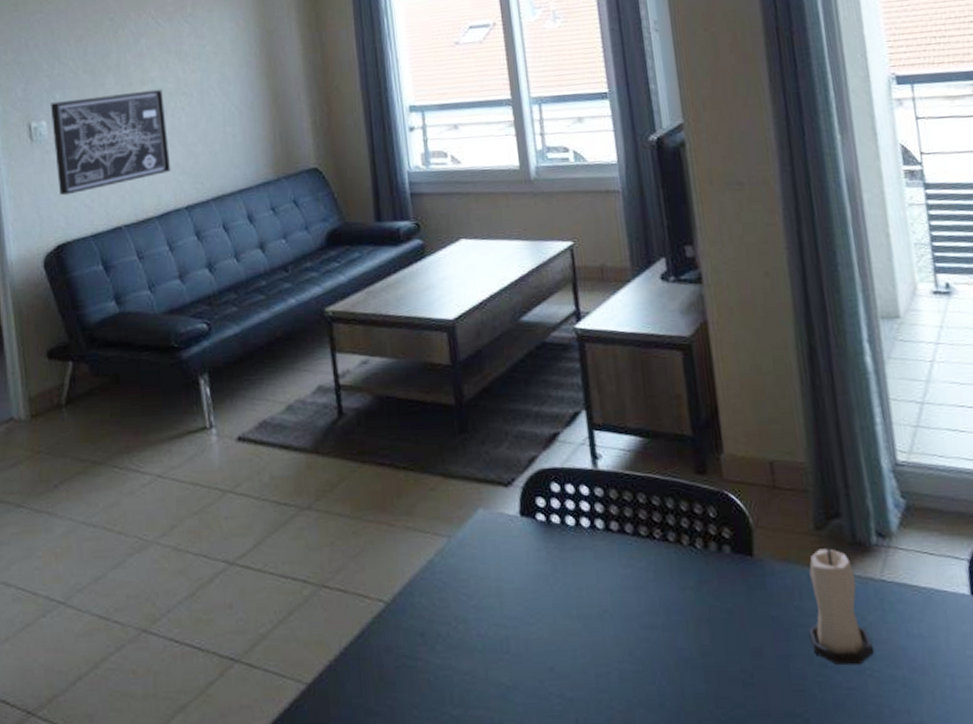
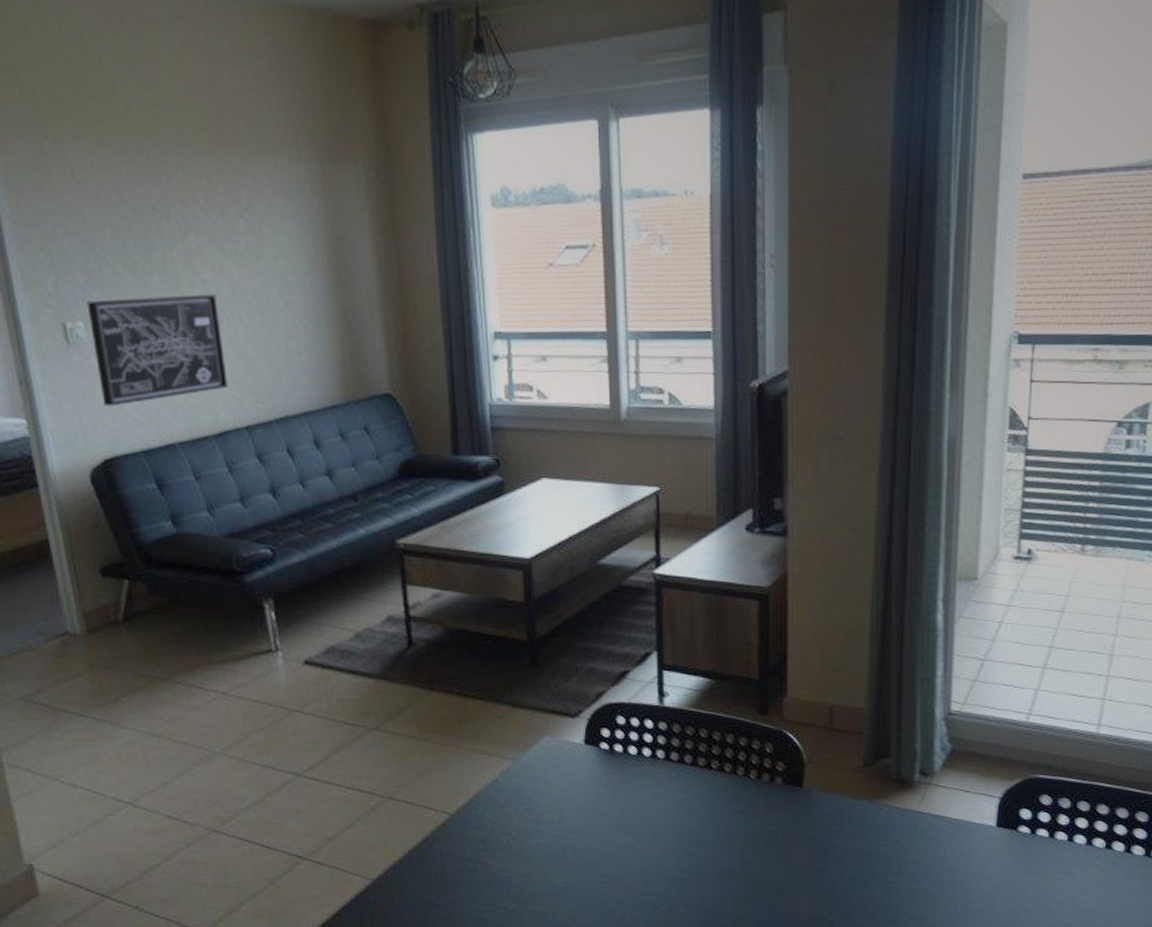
candle: present [808,548,874,666] -> none [844,783,901,880]

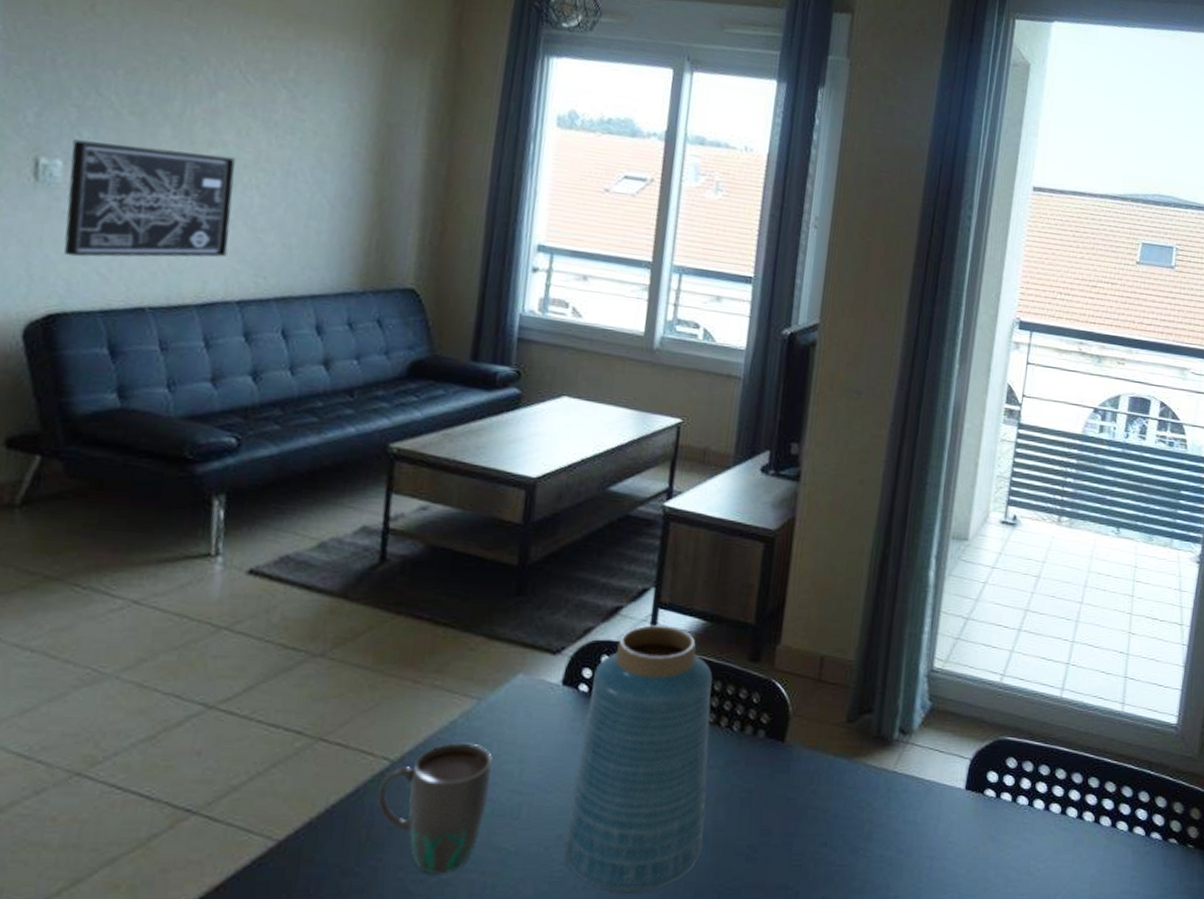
mug: none [443,797,537,906] -> present [376,742,493,874]
vase: none [609,686,735,922] -> present [564,625,713,893]

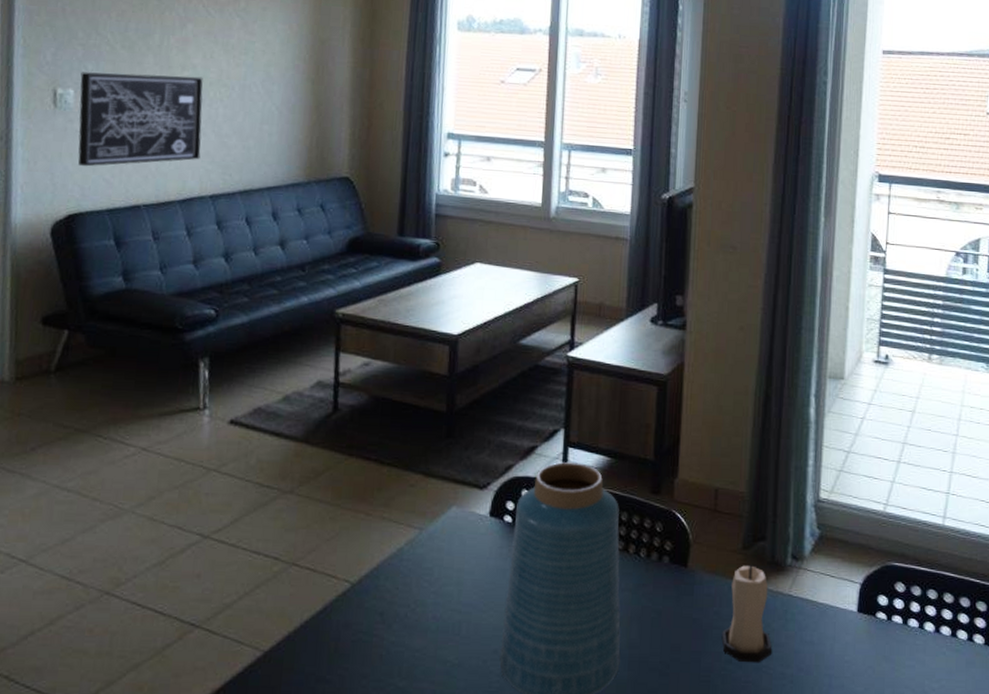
mug: present [376,742,493,874] -> none [341,567,436,683]
candle: none [817,740,872,846] -> present [721,565,773,663]

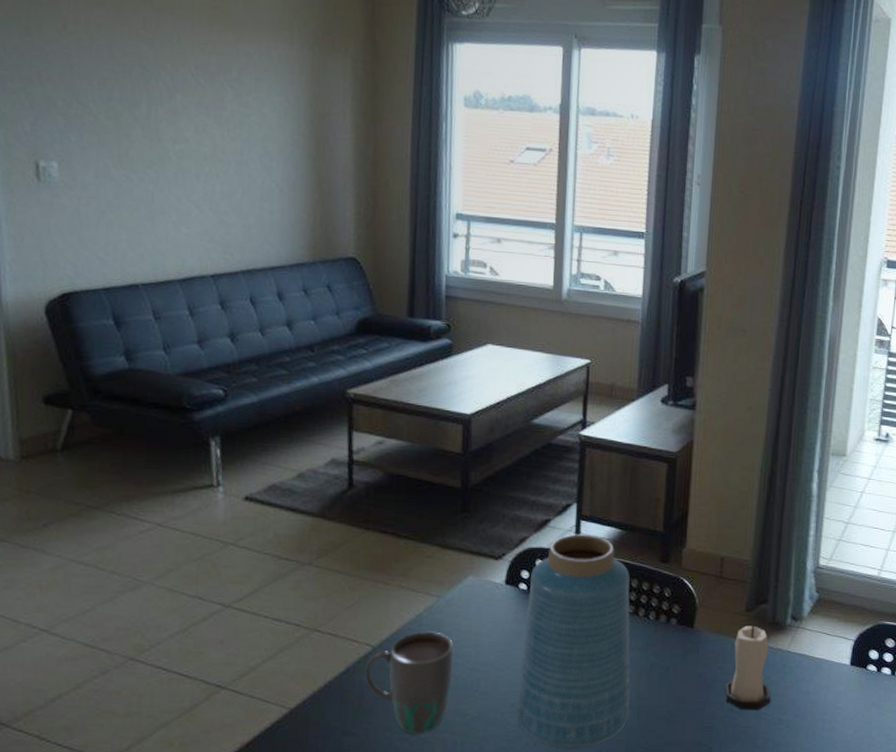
wall art: present [78,72,203,167] -> none [63,143,199,244]
mug: none [341,567,436,683] -> present [363,631,454,734]

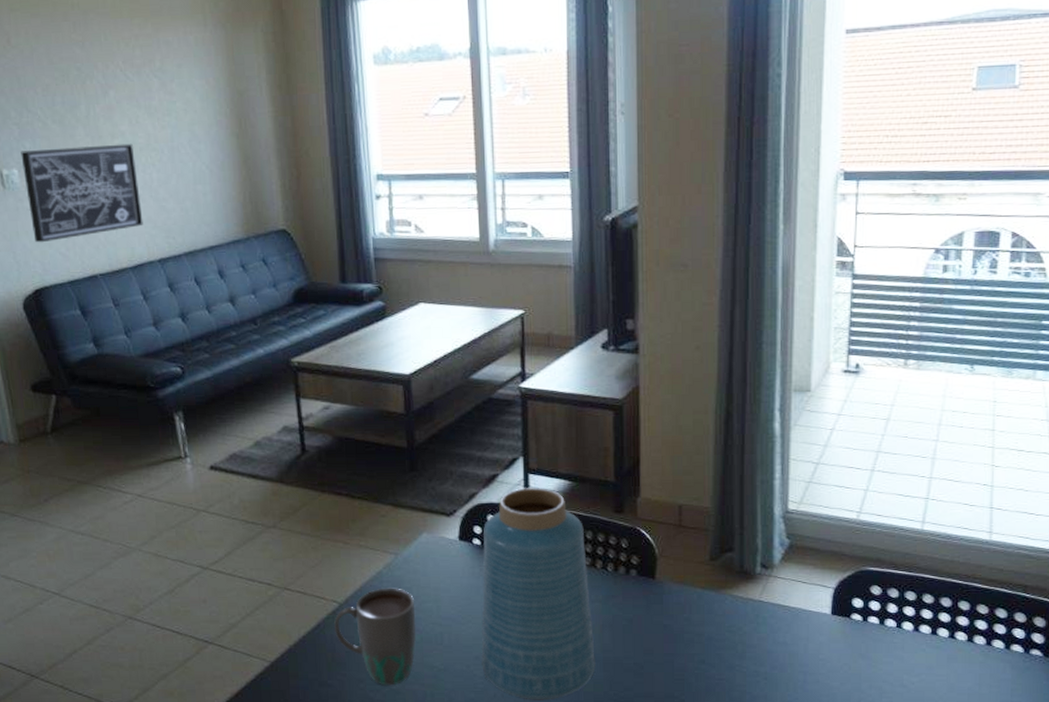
wall art: none [63,143,199,244] -> present [20,143,143,243]
candle: present [724,625,771,711] -> none [693,575,745,663]

